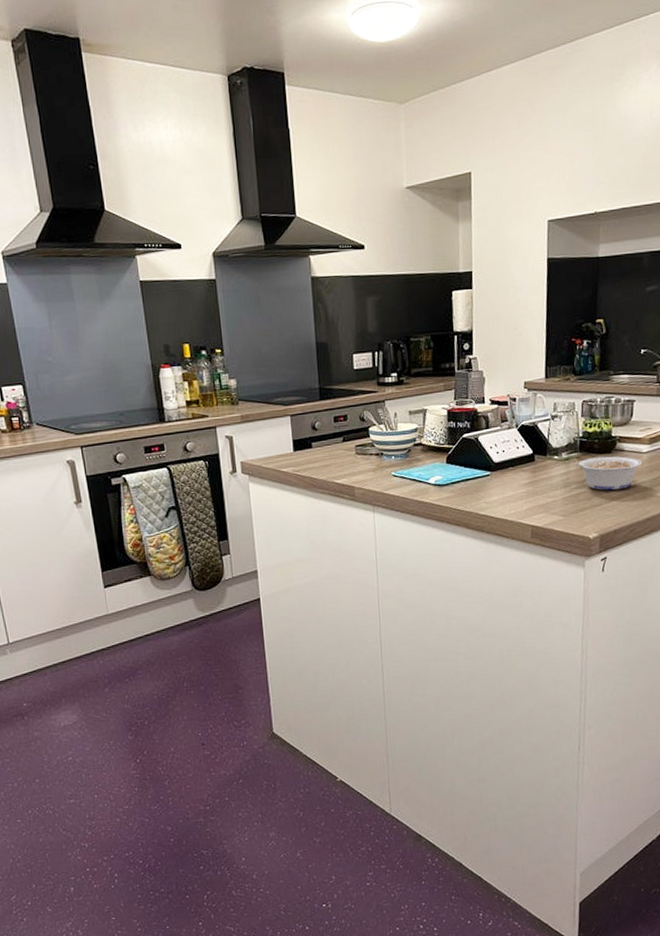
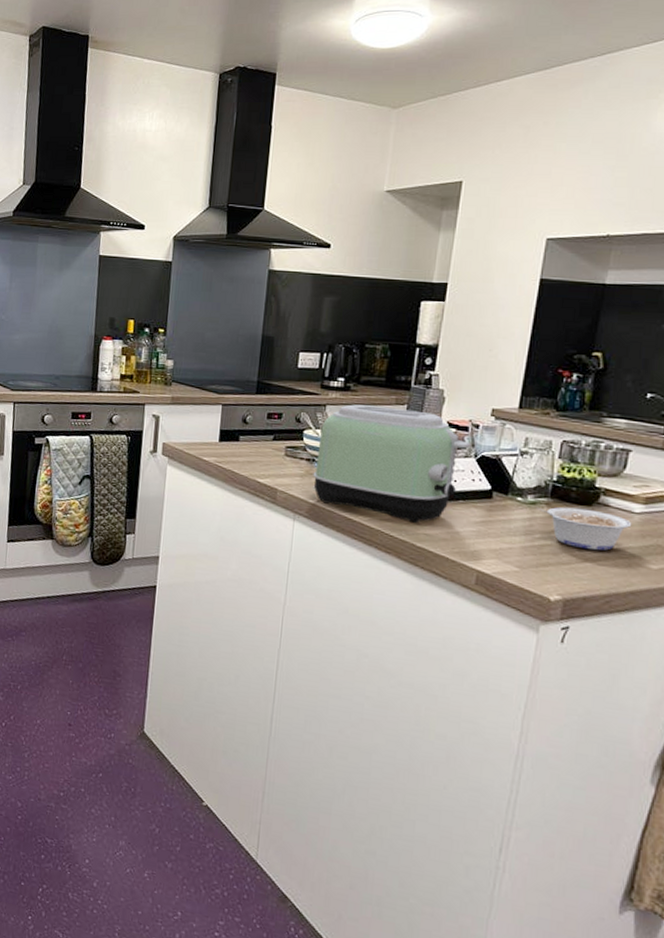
toaster: none [383,393,512,496] -> present [313,404,471,524]

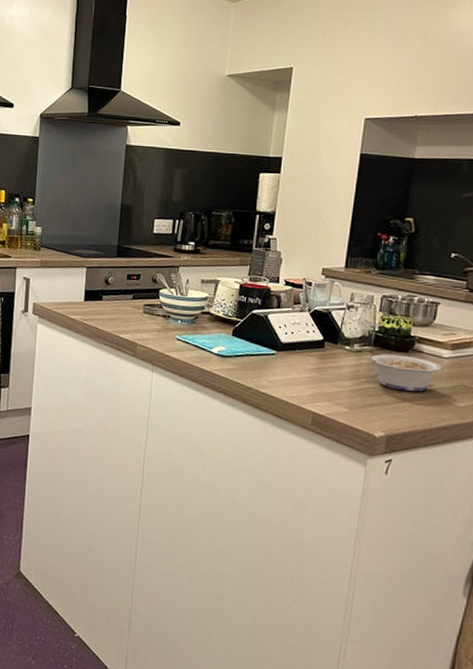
toaster: present [313,404,471,524] -> none [168,265,305,372]

